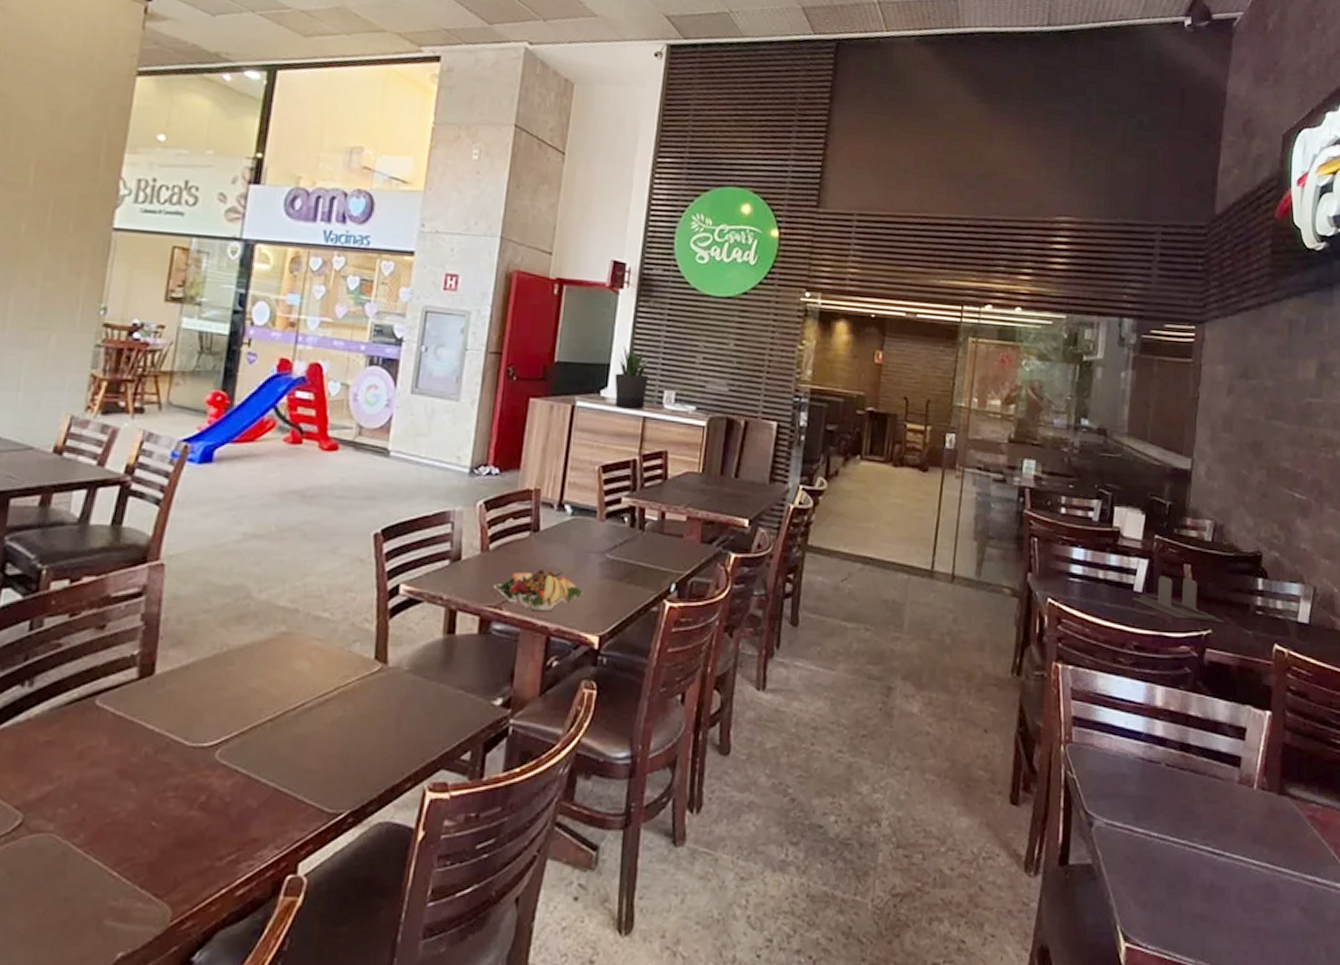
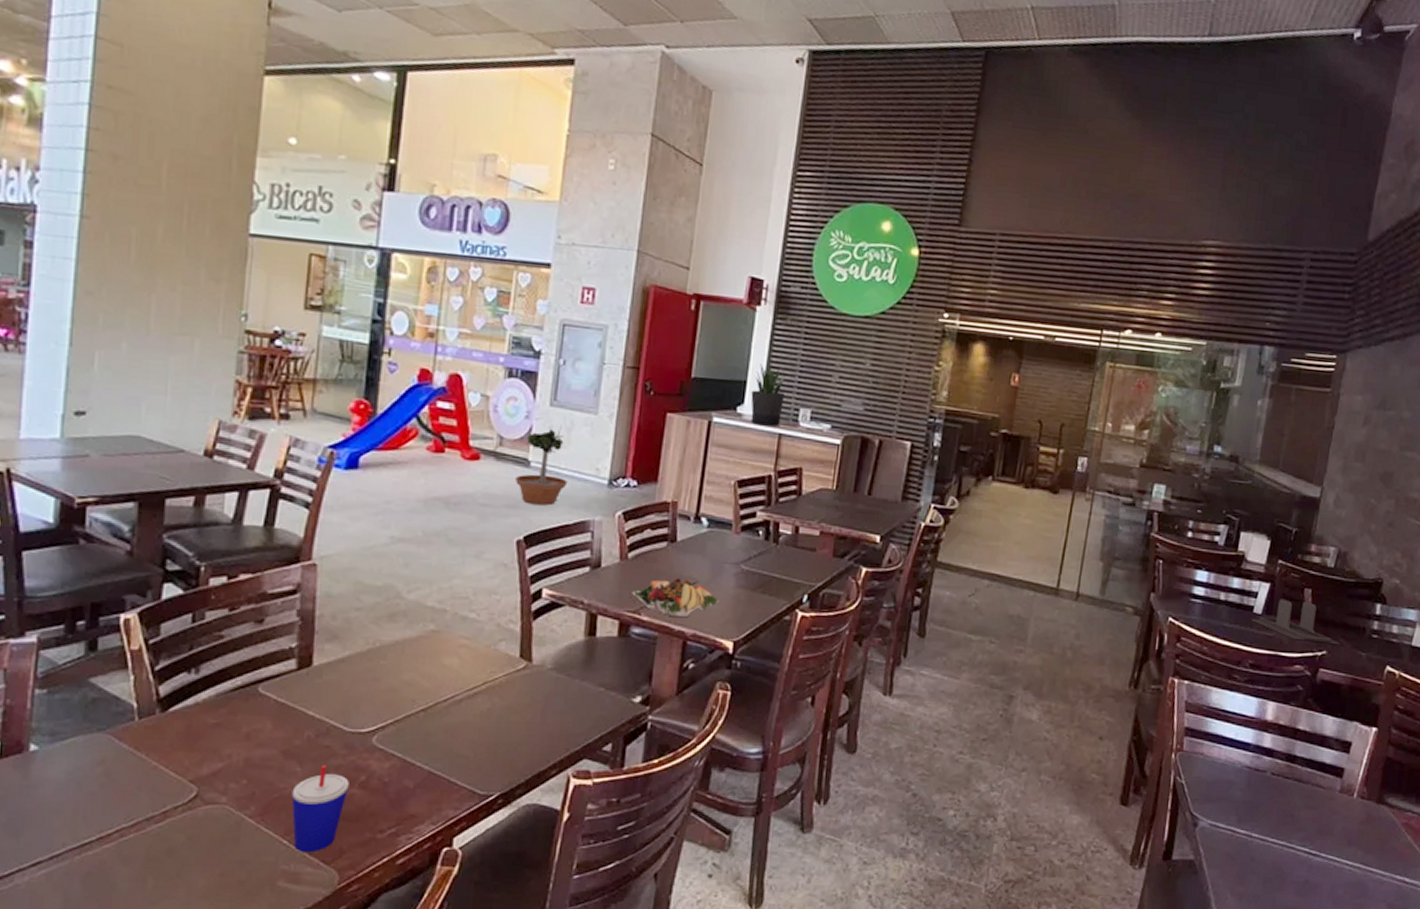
beverage cup: none [124,784,188,886] -> present [291,764,349,853]
potted tree: none [374,412,428,497] -> present [515,424,568,506]

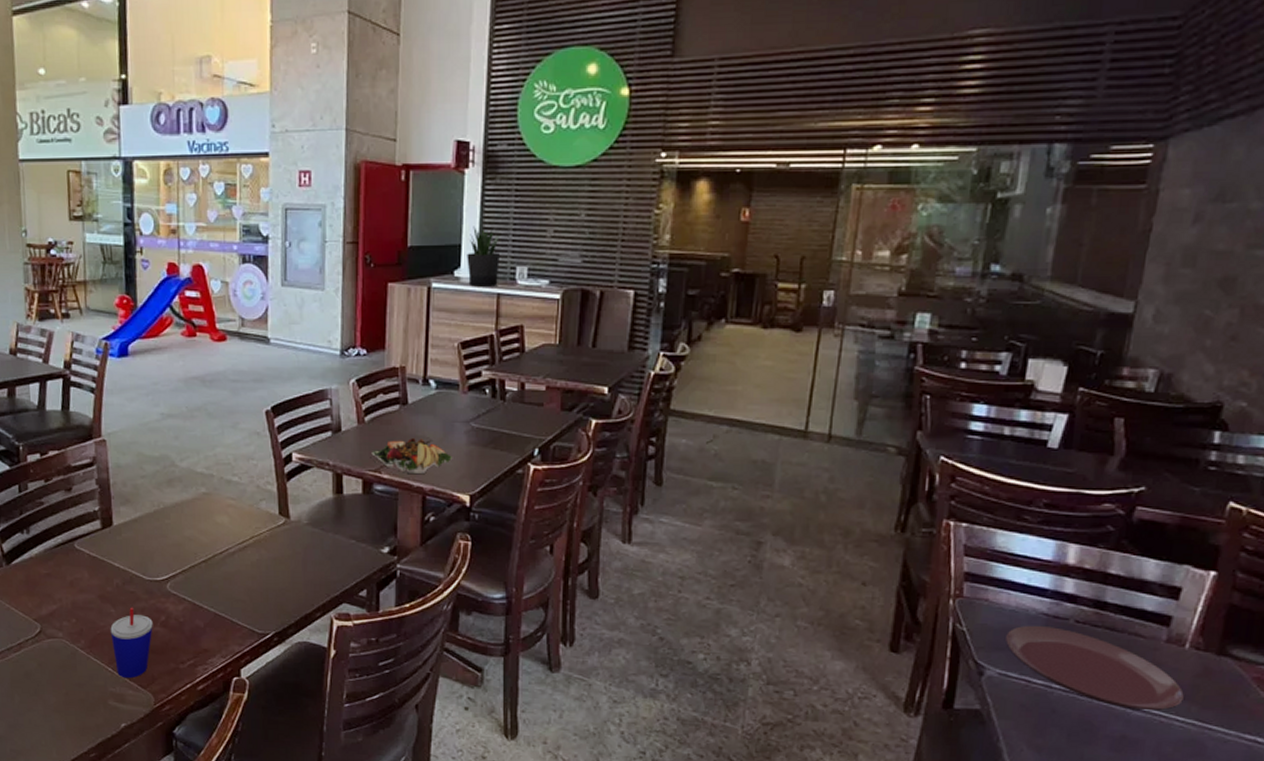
potted tree: present [515,424,568,506] -> none [259,302,304,378]
plate: none [1216,777,1352,856] -> present [1006,625,1184,711]
napkin holder: present [1250,598,1340,645] -> none [1044,430,1164,480]

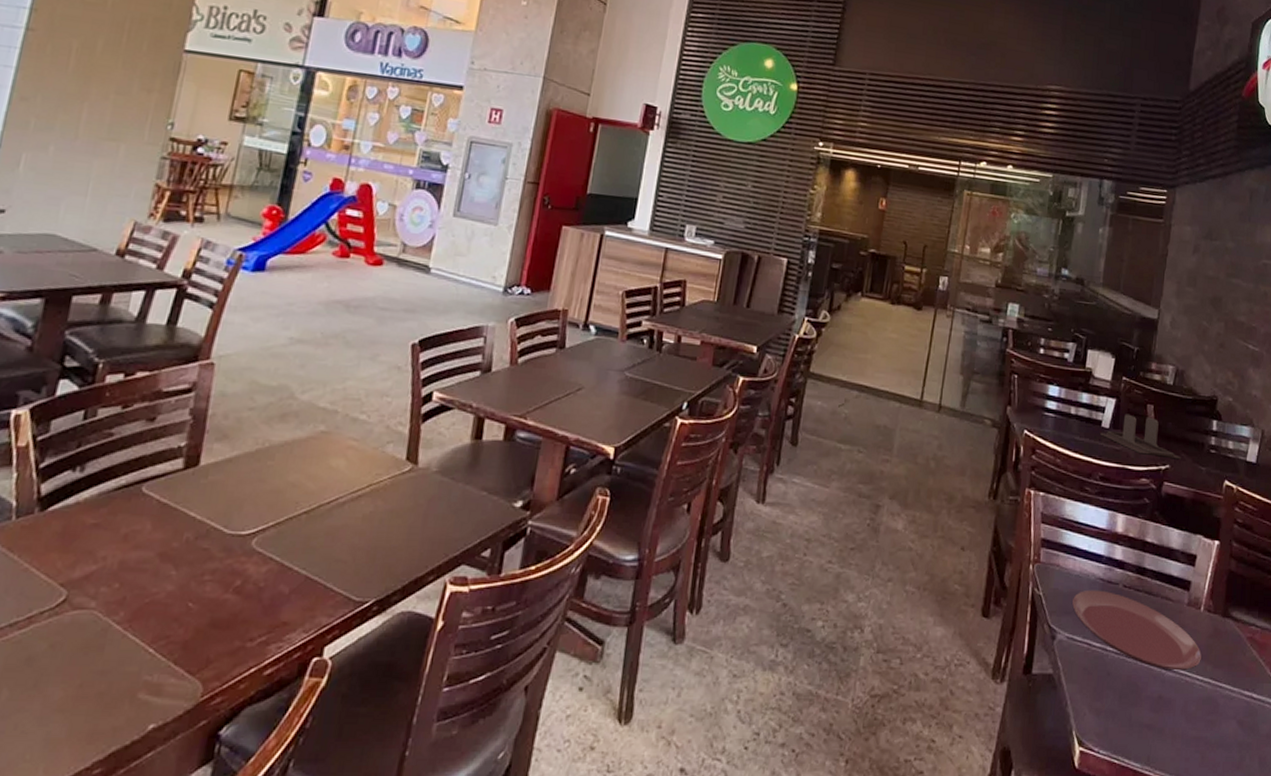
beverage cup: present [110,607,153,679] -> none [160,568,224,662]
salad: present [371,437,453,473] -> none [519,383,603,422]
planter: present [467,226,500,287] -> none [640,183,674,241]
napkin holder: none [1044,430,1164,480] -> present [1099,414,1181,460]

